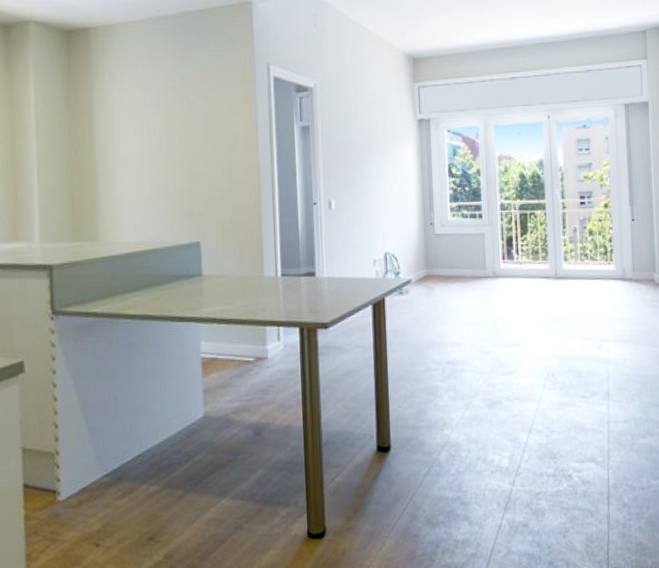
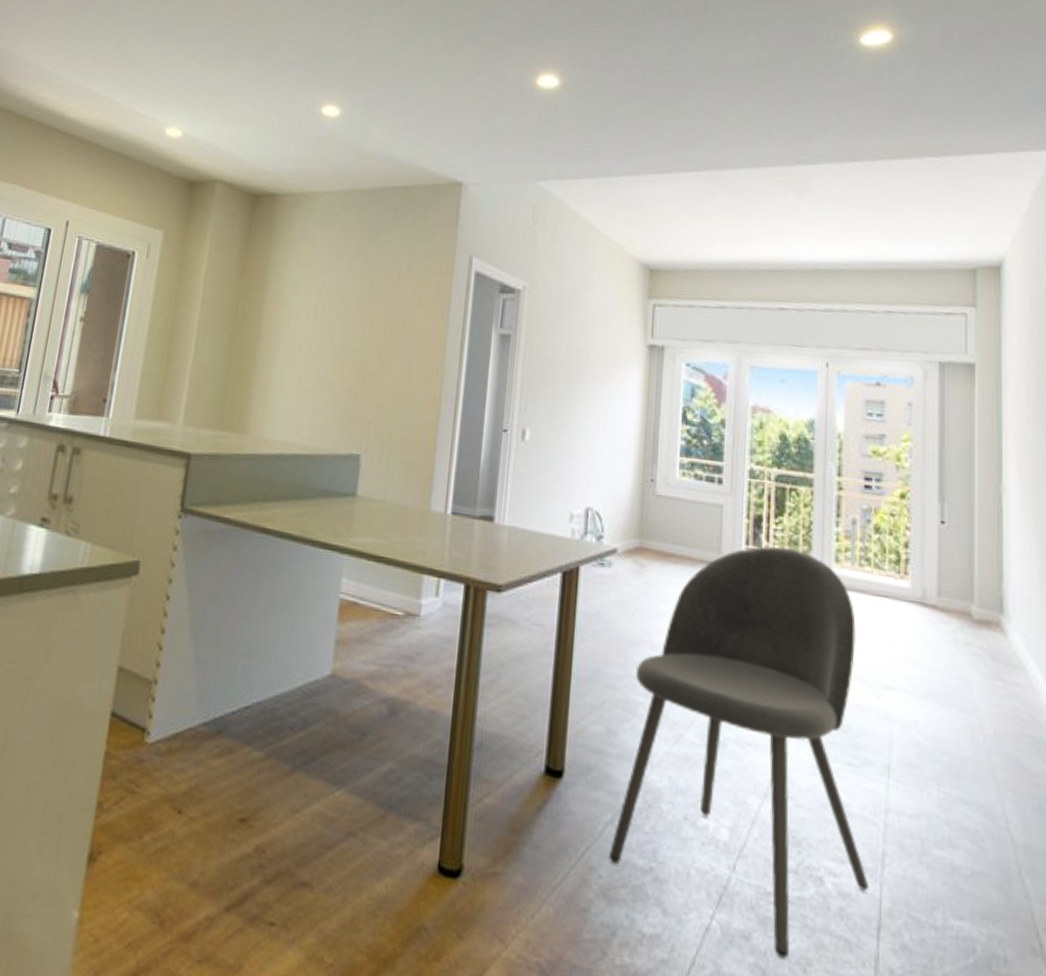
dining chair: none [428,256,600,532] -> present [608,546,868,959]

